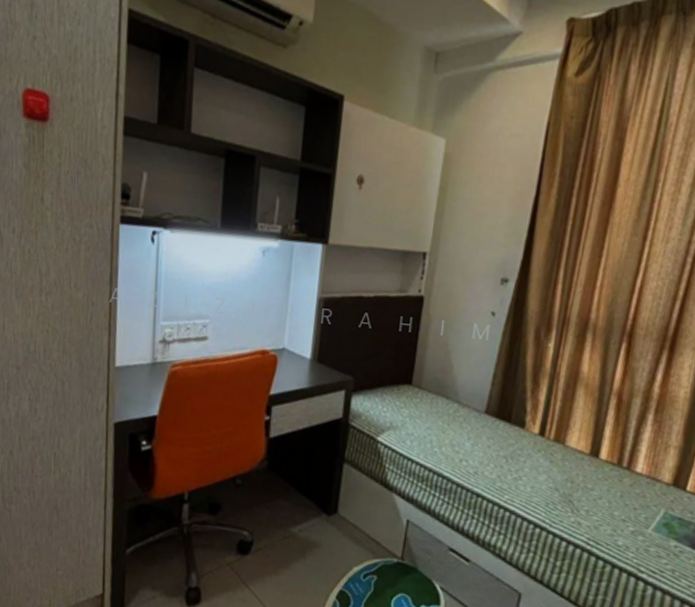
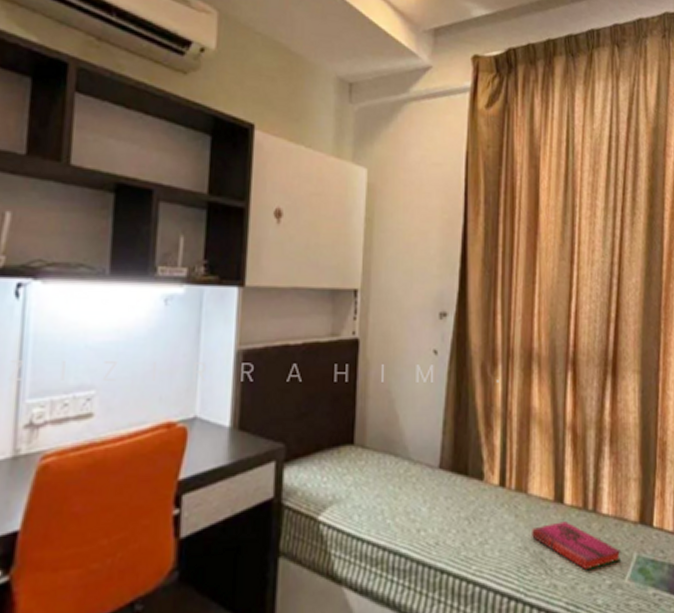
hardback book: none [564,472,648,517] -> present [532,521,620,571]

